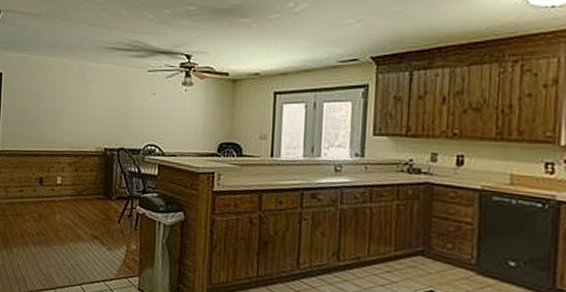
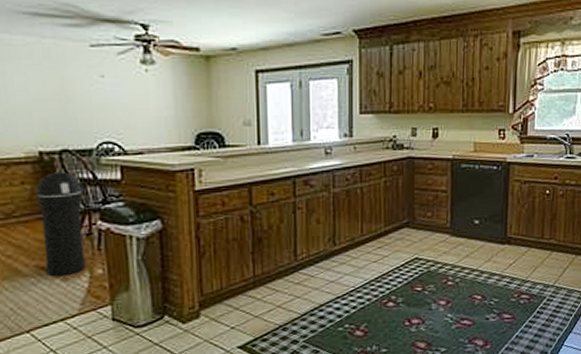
trash can: none [97,164,130,247] -> present [36,172,86,277]

